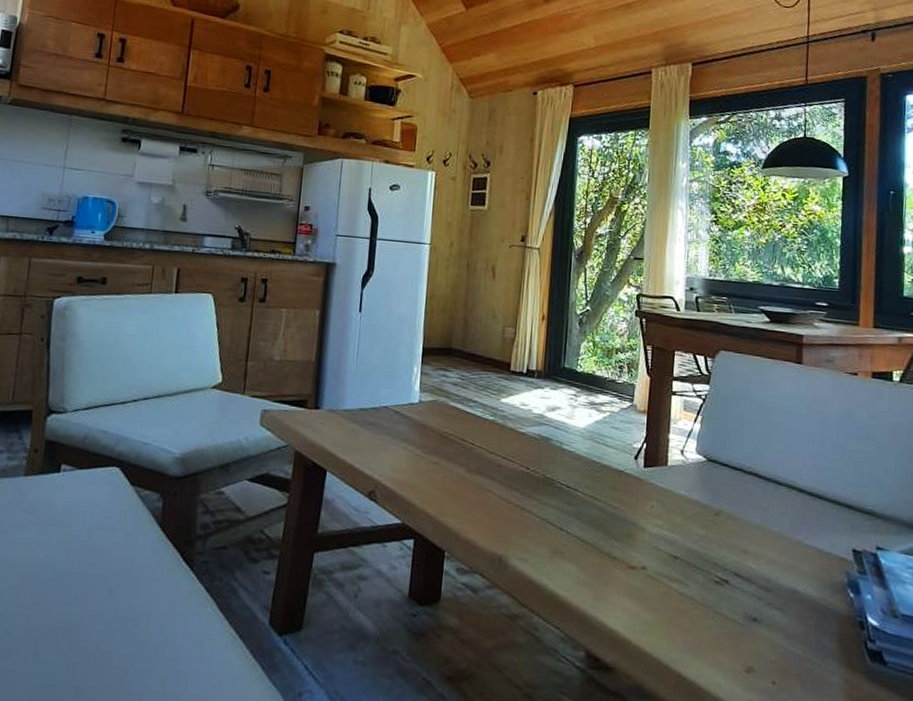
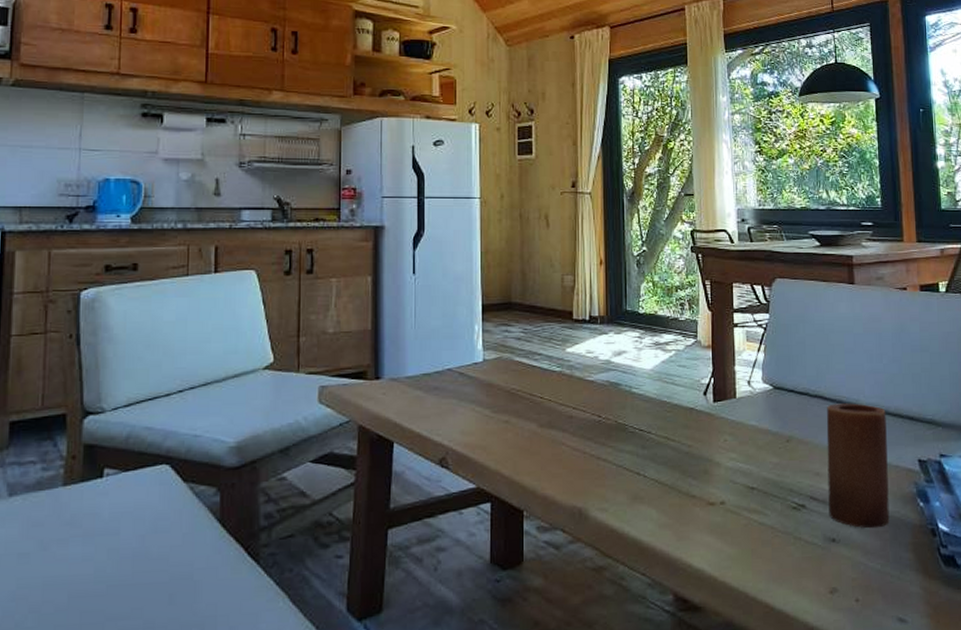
candle: none [752,482,823,613] -> present [826,403,890,529]

